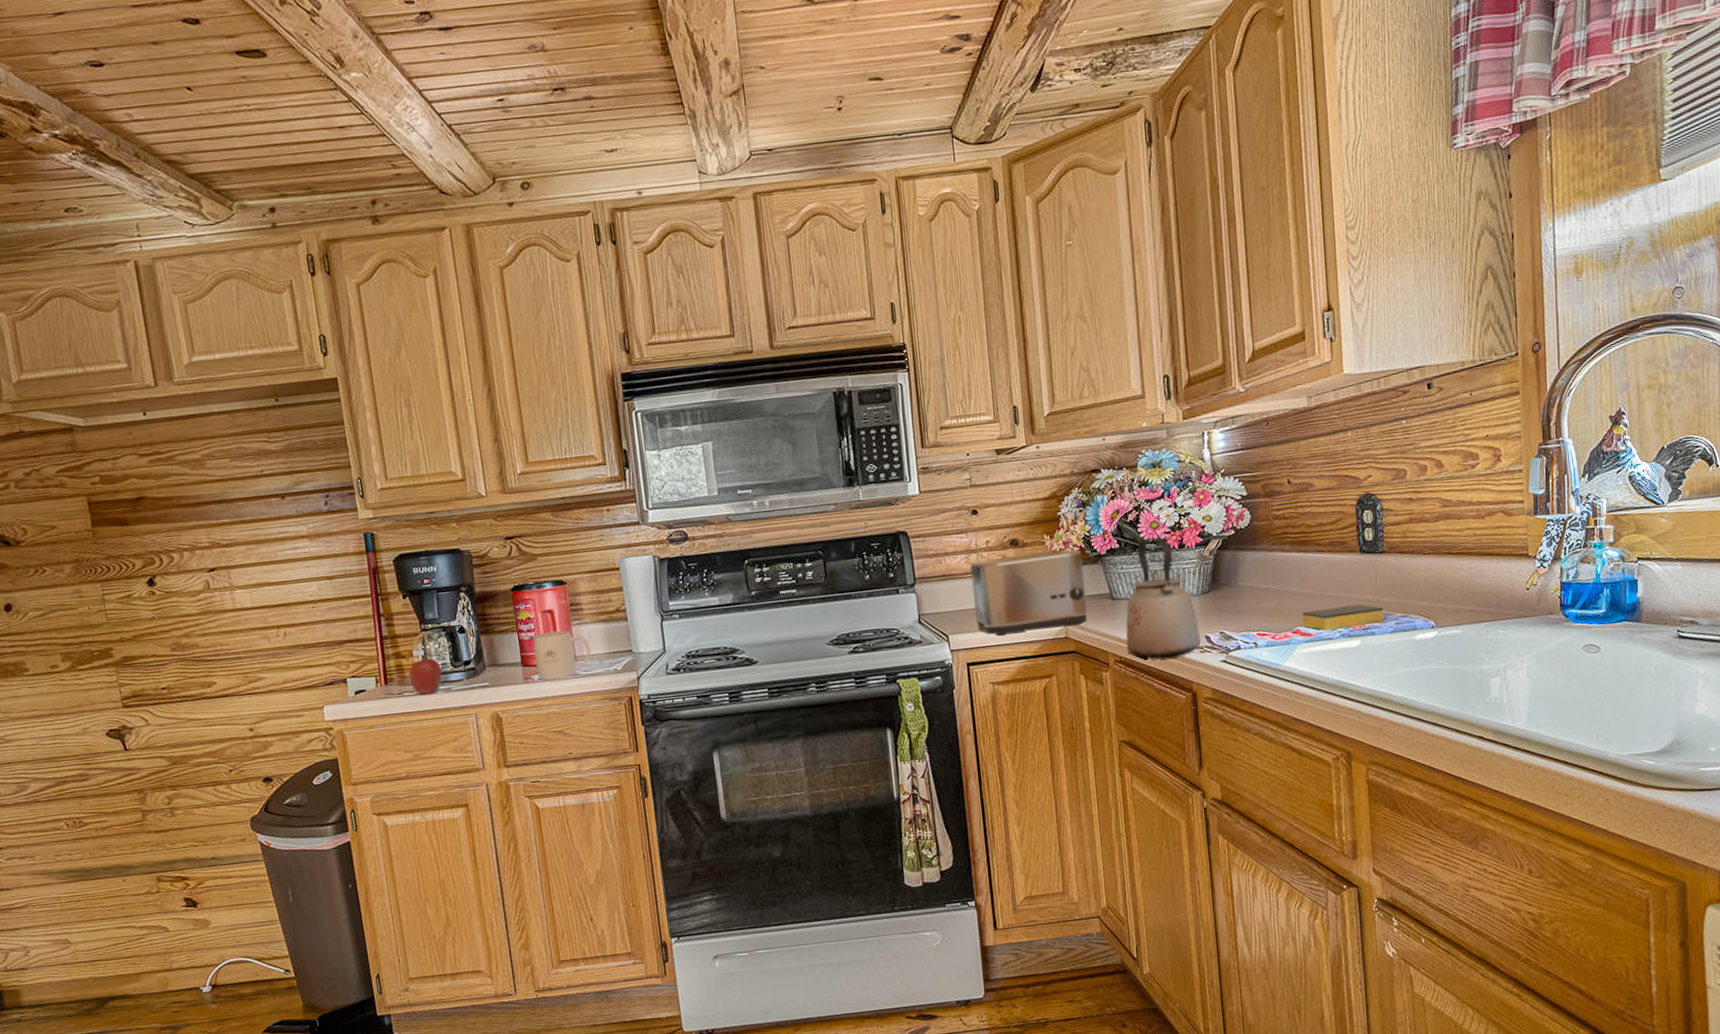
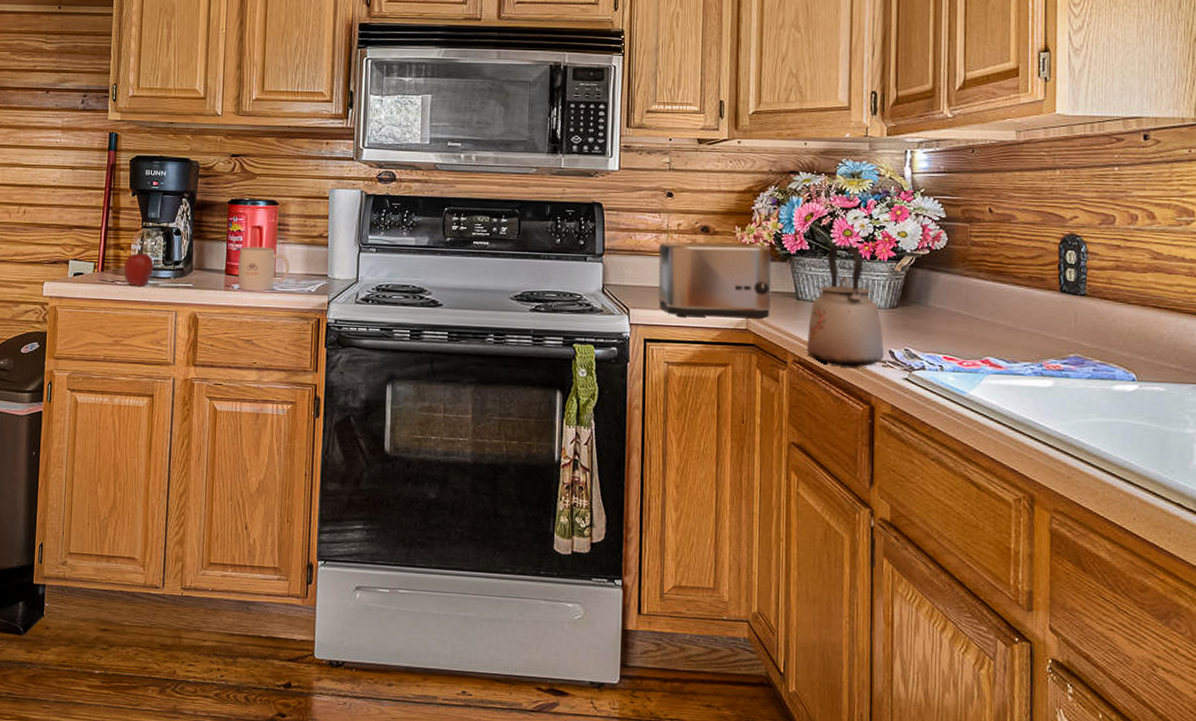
sponge: present [1302,604,1385,631] -> none [993,342,1082,367]

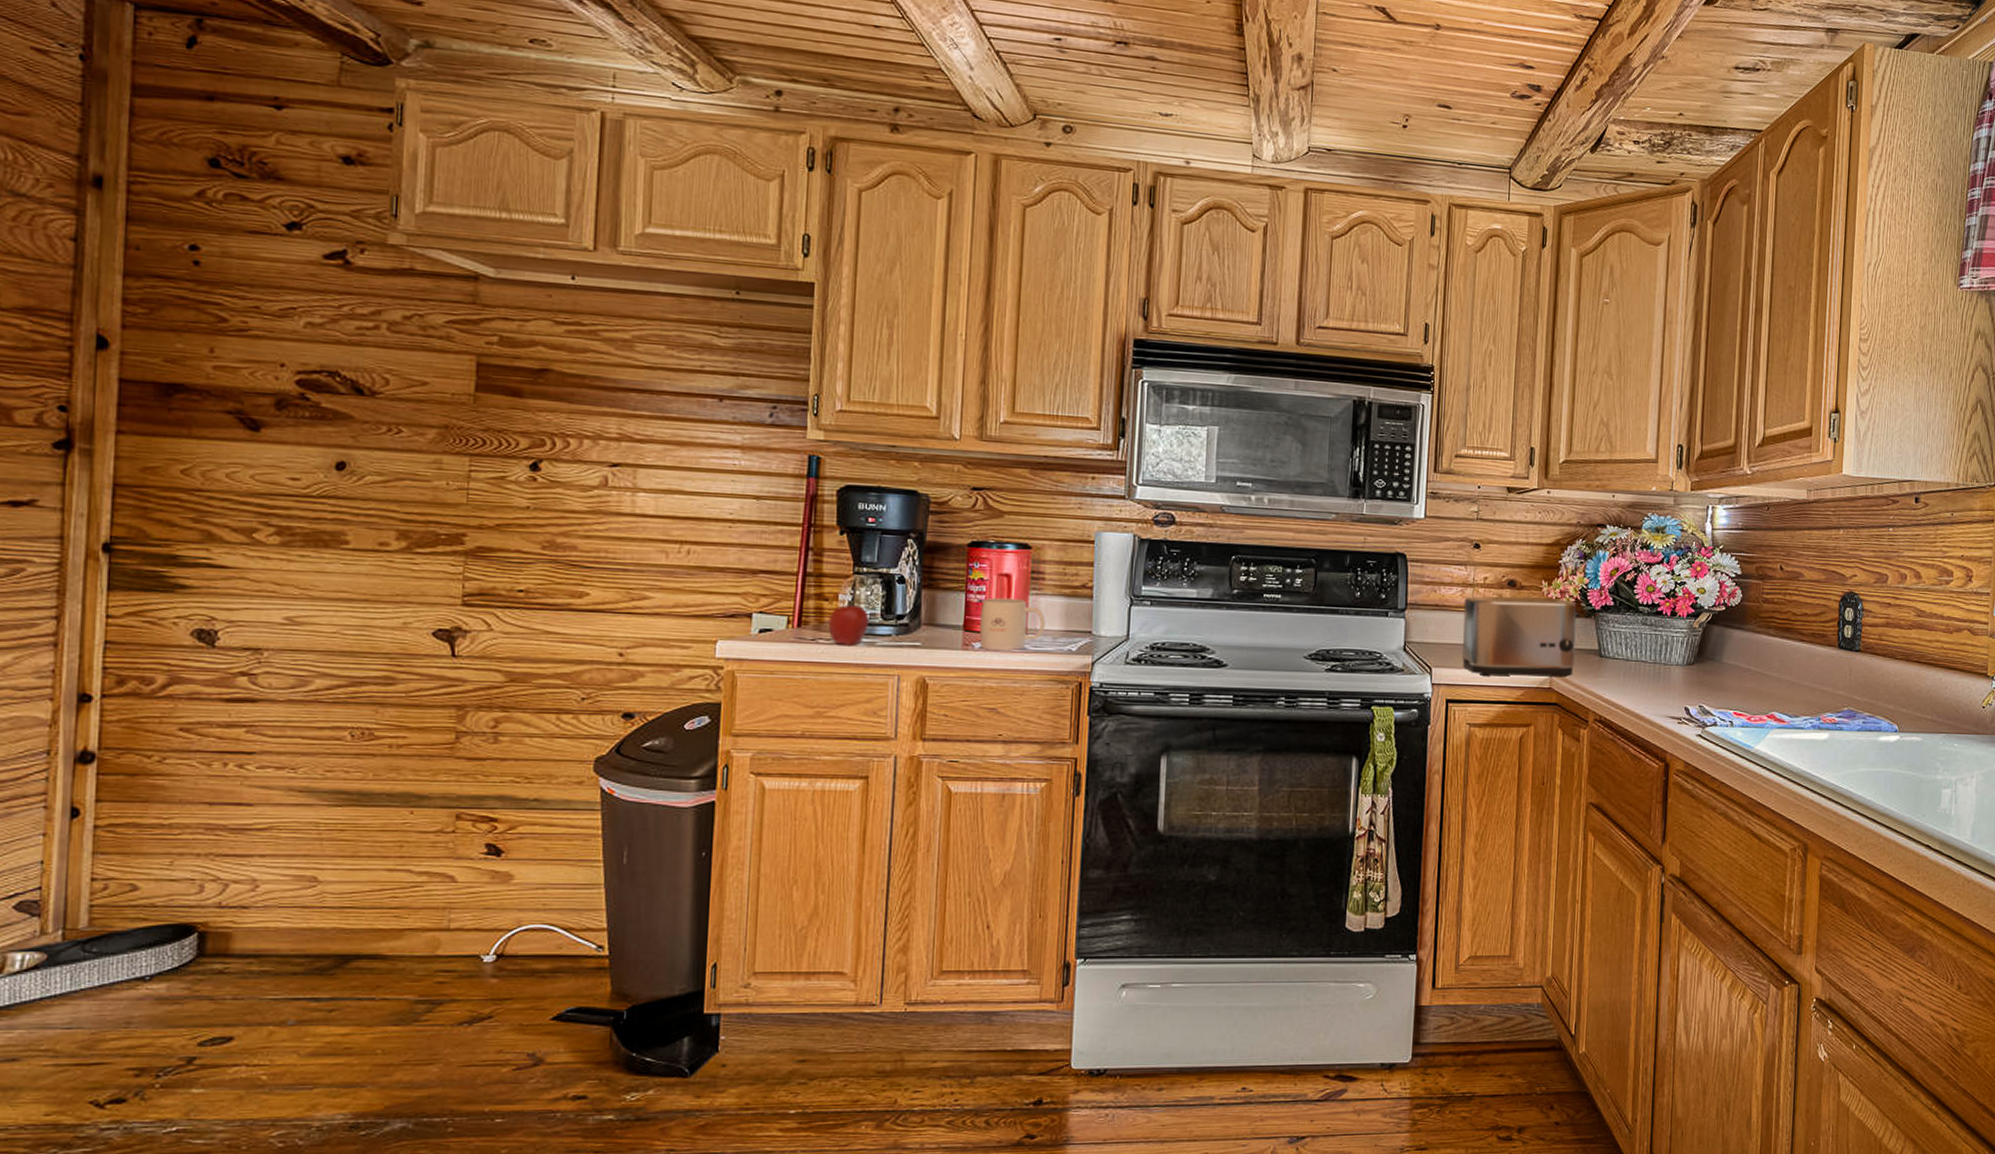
kettle: present [806,244,885,367] -> none [1607,600,1681,724]

